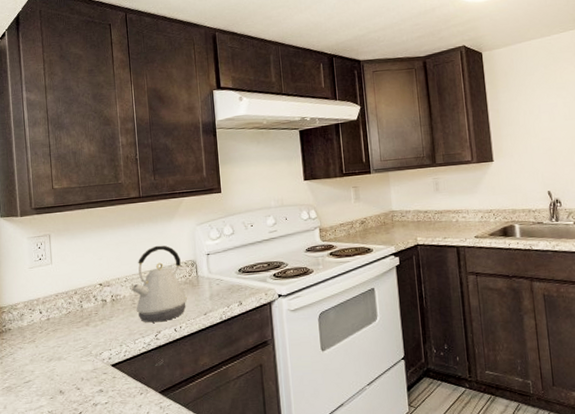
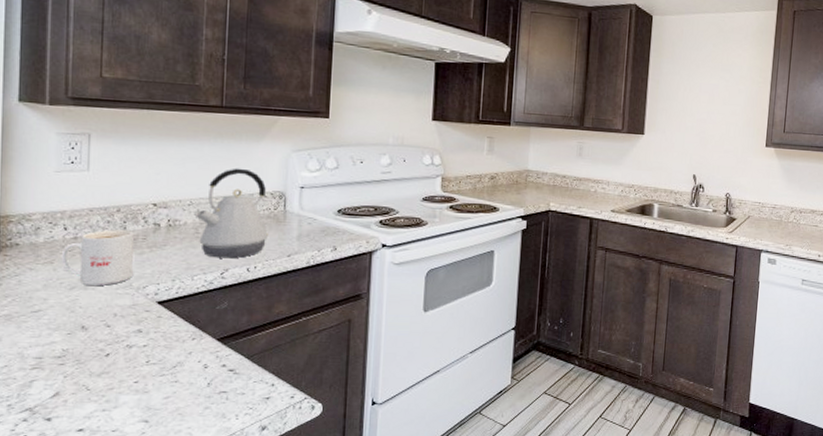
mug: none [40,308,91,358] -> present [61,230,134,286]

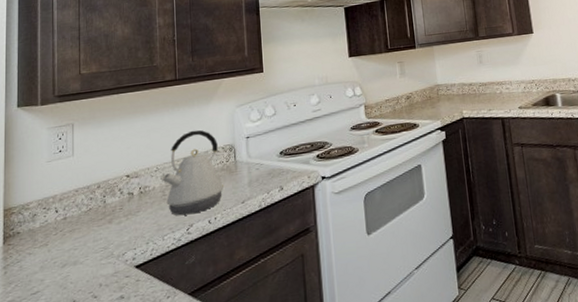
mug: present [61,230,134,286] -> none [54,203,113,262]

